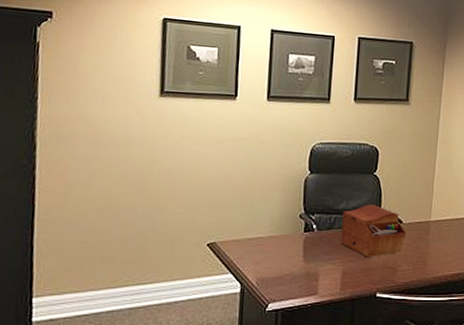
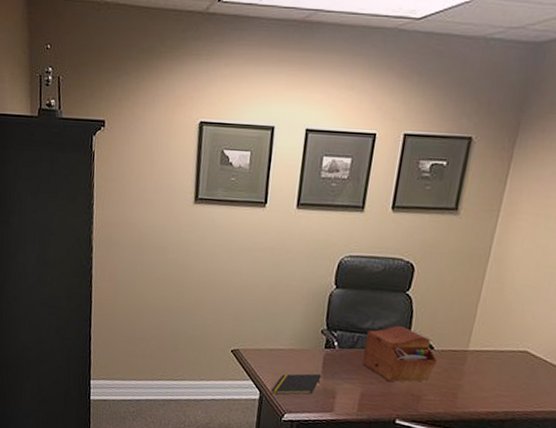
notepad: none [252,258,303,286] -> present [270,373,322,395]

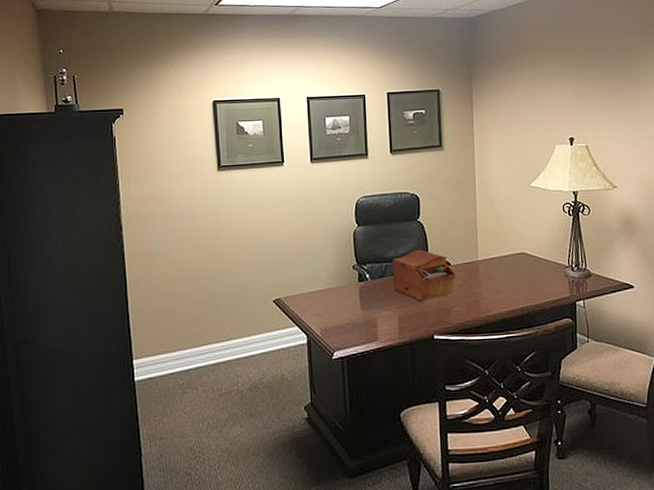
notepad: present [270,373,322,395] -> none [317,307,361,336]

